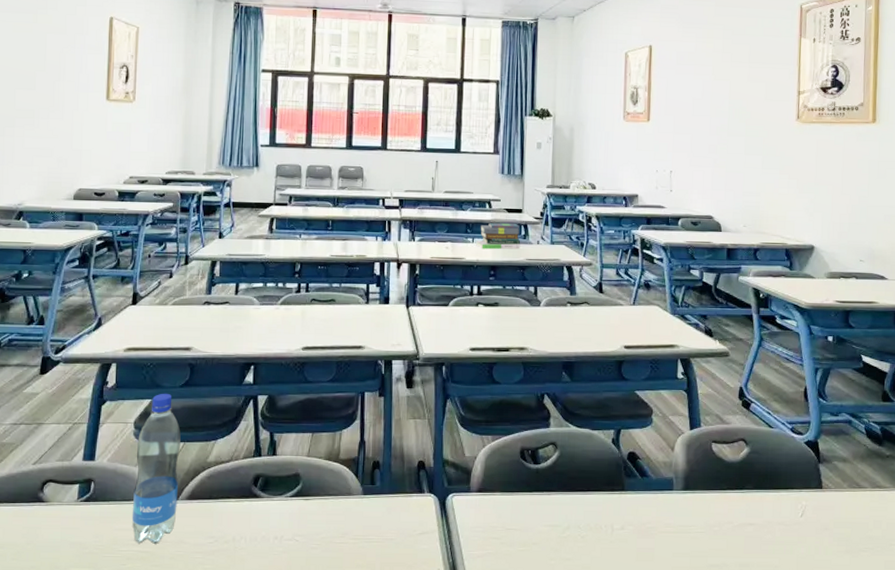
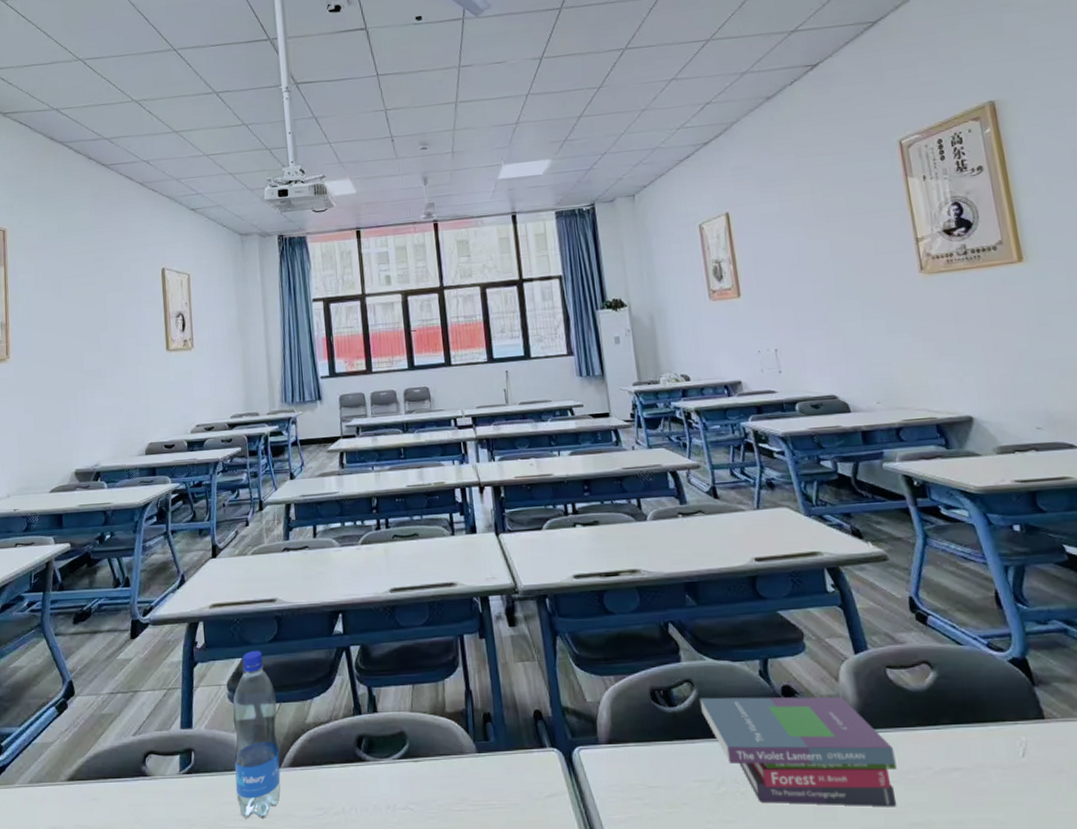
books: present [476,223,521,250] -> none [562,429,614,463]
books: none [560,458,707,552] -> present [699,696,897,807]

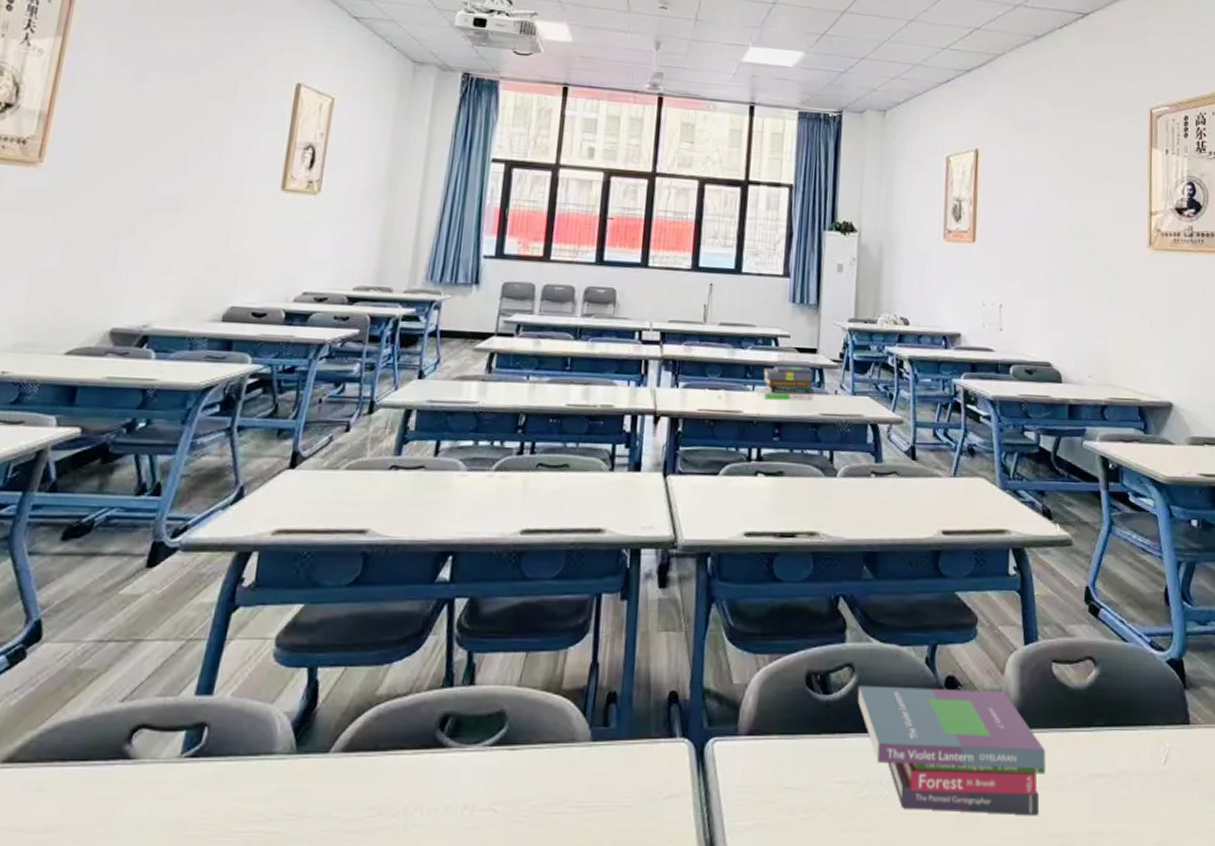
bottle: present [233,650,281,819] -> none [257,594,342,820]
books: none [562,429,614,463] -> present [757,366,814,401]

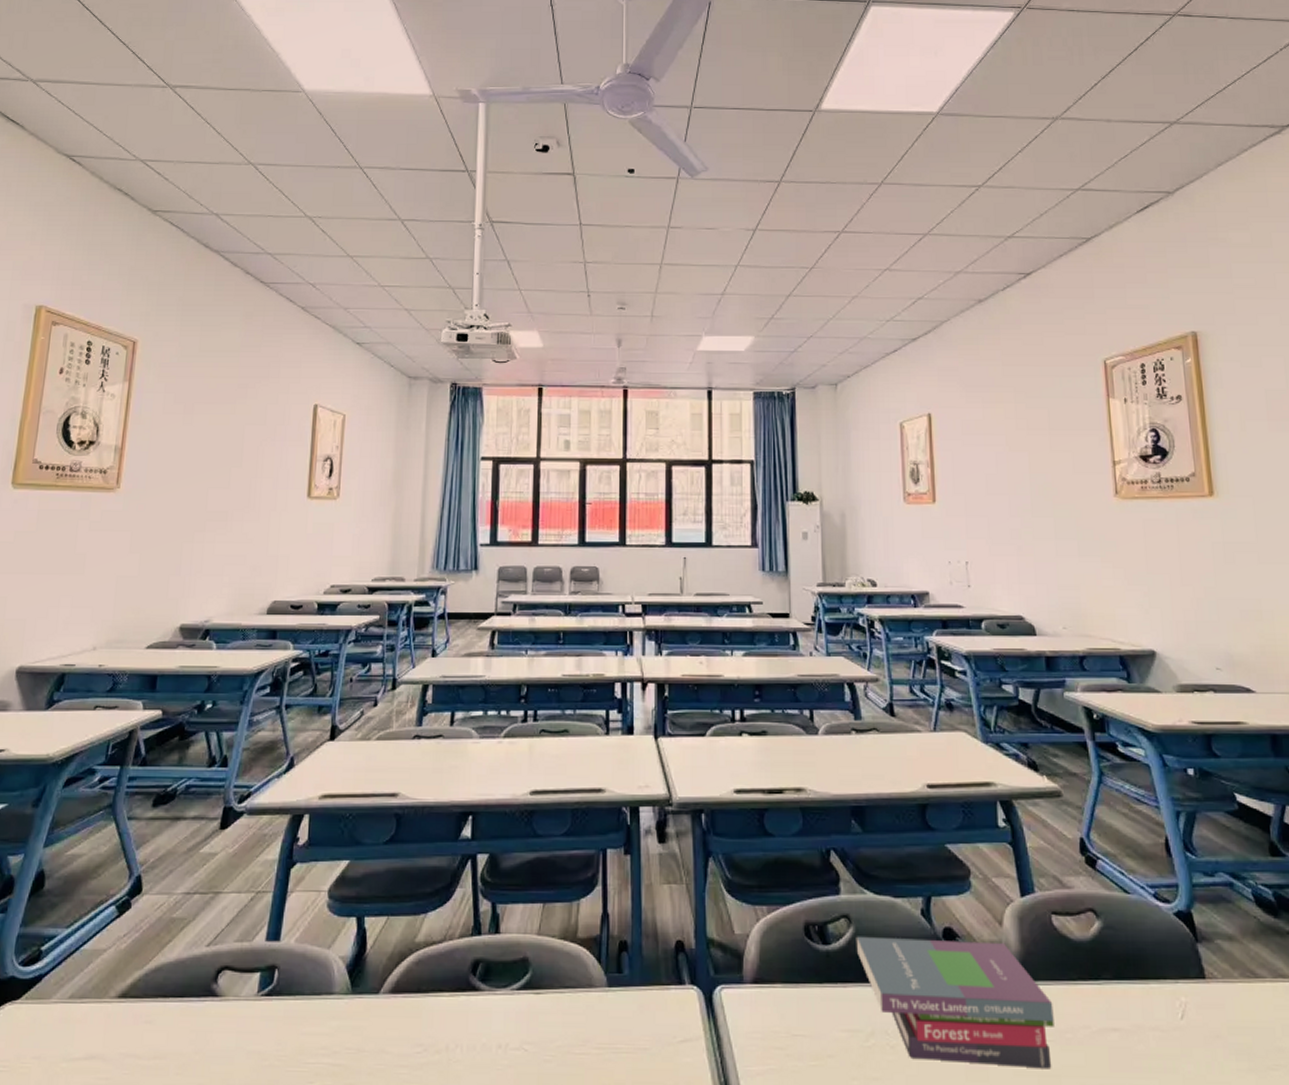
books: present [757,366,814,401] -> none [736,630,790,664]

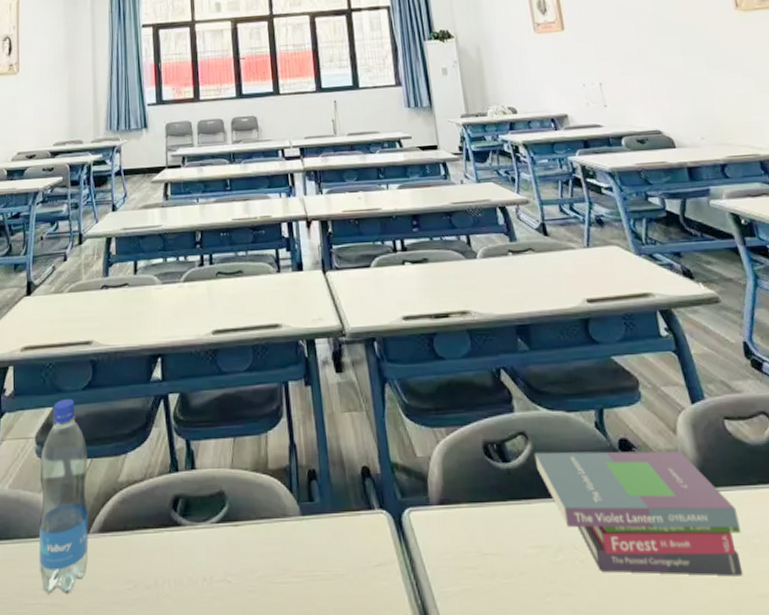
bottle: none [321,852,384,1054] -> present [38,398,89,594]

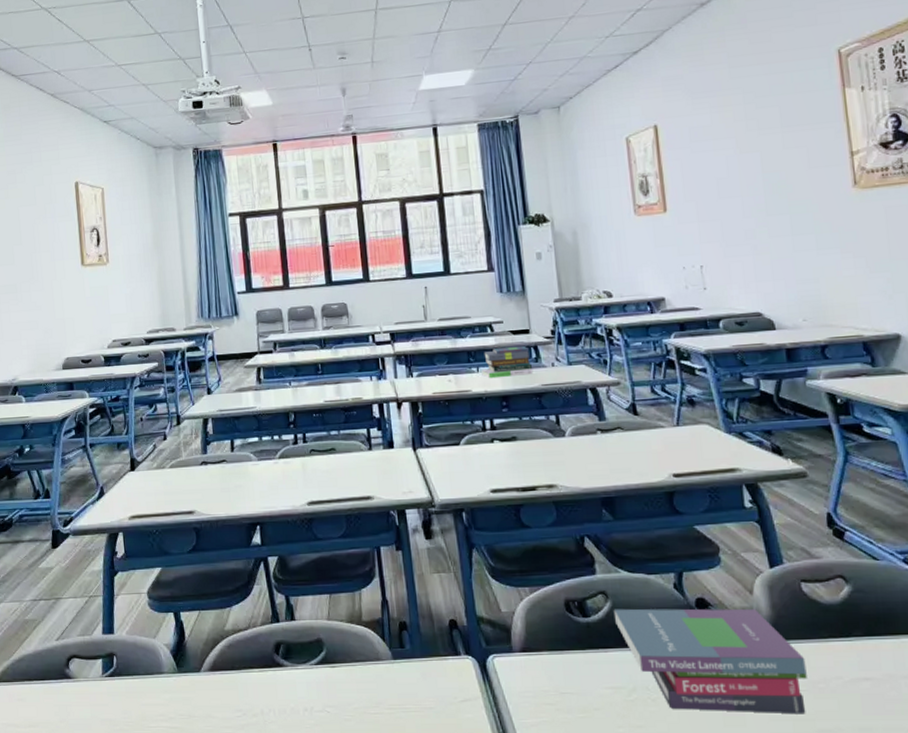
bottle: present [38,398,89,594] -> none [153,560,201,719]
books: none [391,162,442,196] -> present [481,345,533,379]

